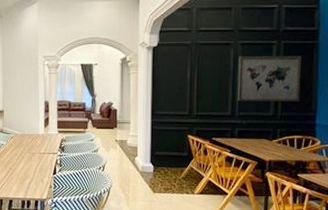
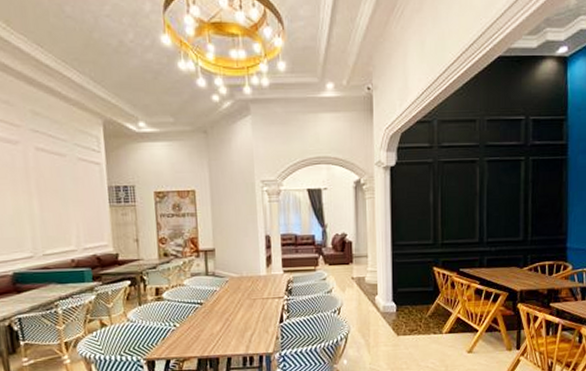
wall art: present [237,56,302,102] -> none [485,173,551,226]

